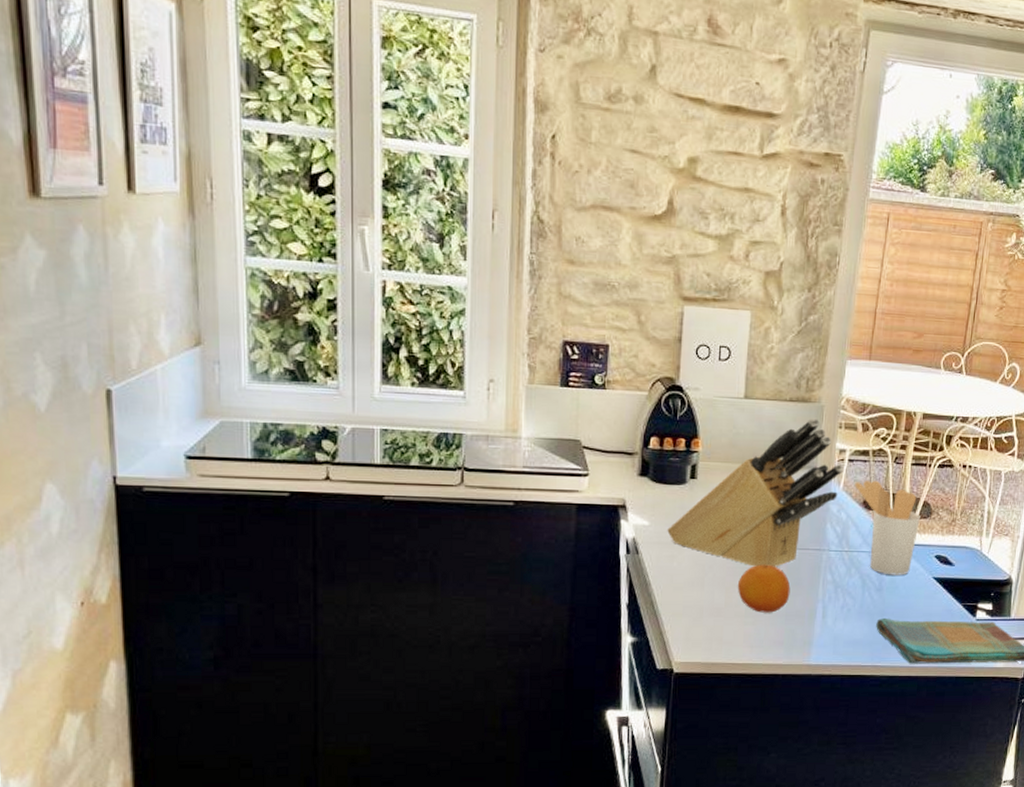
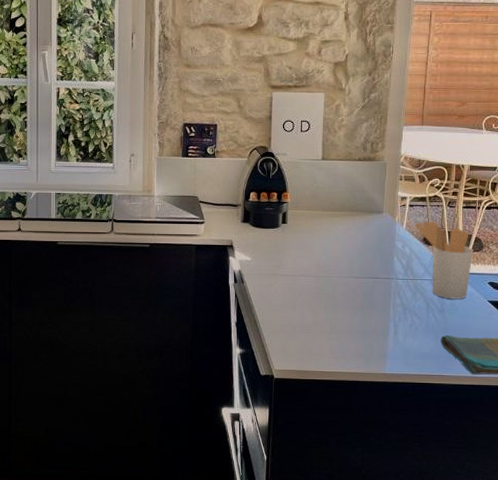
knife block: present [667,417,843,567] -> none [265,172,405,293]
fruit: present [737,564,791,613] -> none [322,291,366,330]

